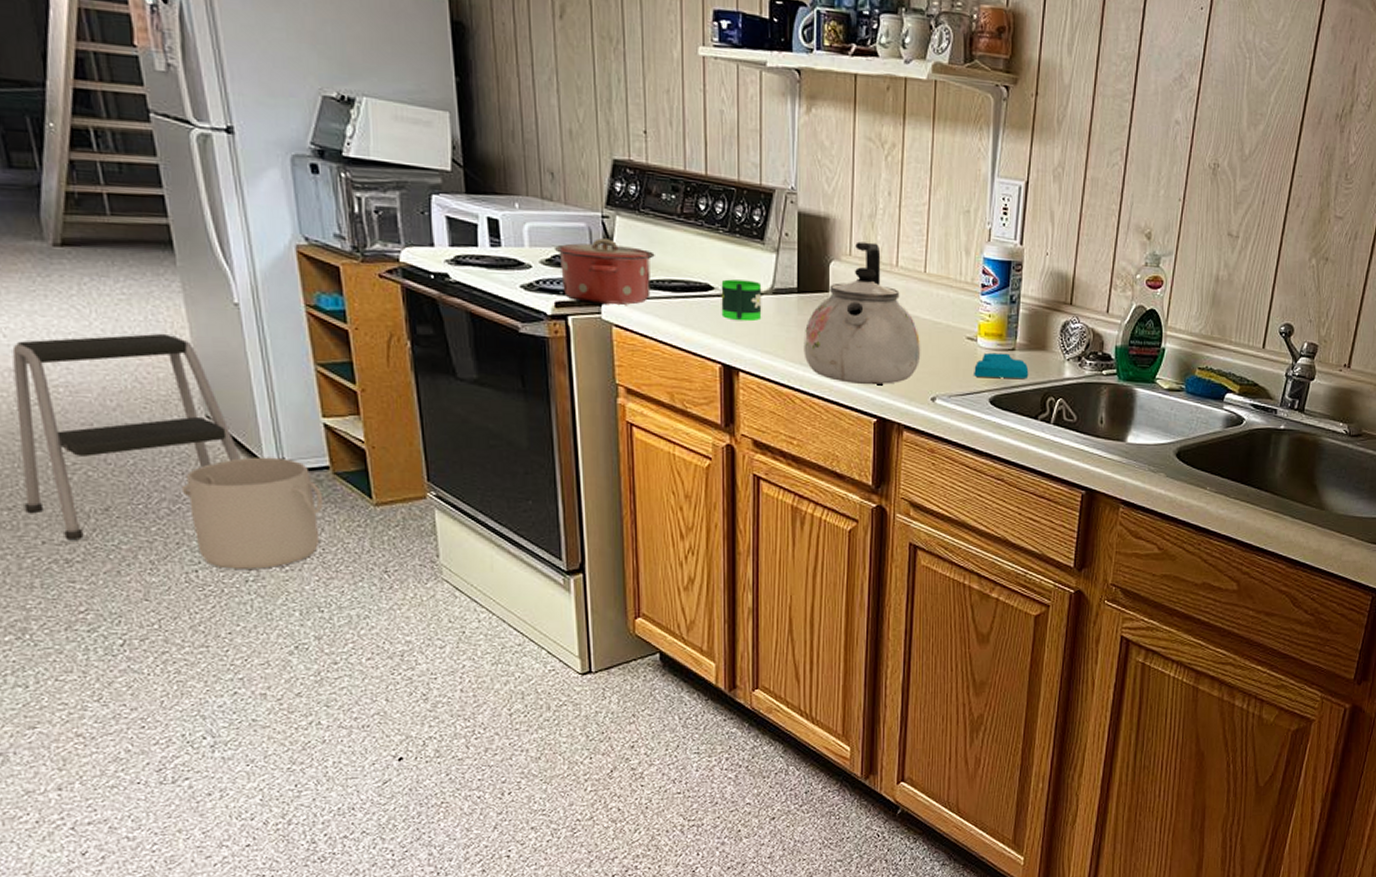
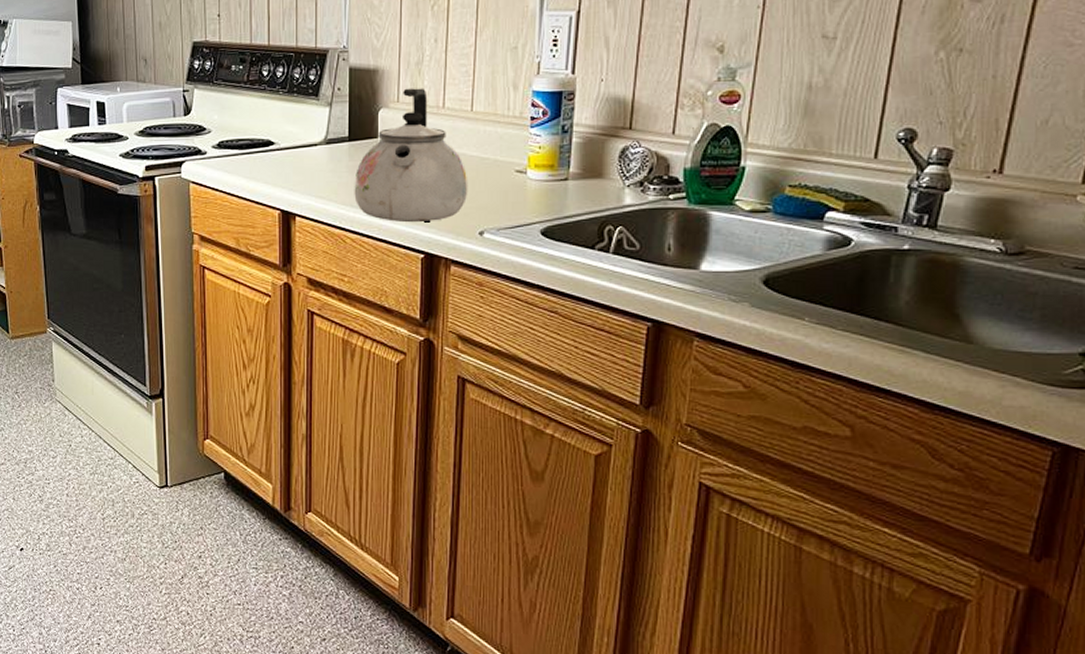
casserole: present [553,238,655,305] -> none [145,109,225,166]
mug: present [721,279,762,321] -> none [281,133,316,171]
sponge: present [974,352,1029,378] -> none [524,183,584,209]

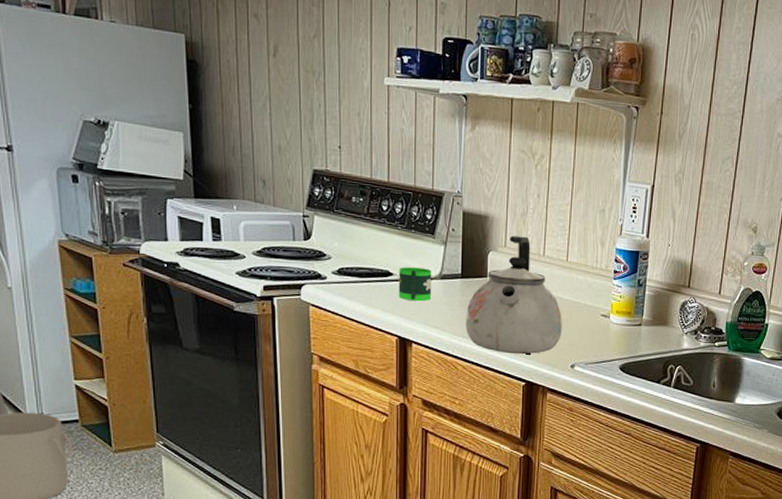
mug: none [281,133,316,171] -> present [398,267,432,302]

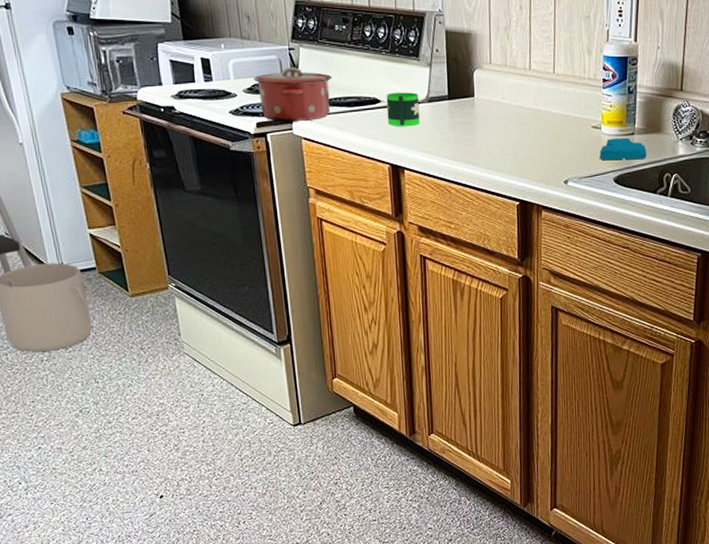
casserole: none [263,234,345,289] -> present [253,67,332,122]
kettle: present [465,235,563,355] -> none [455,51,554,174]
sponge: none [607,327,653,349] -> present [599,138,647,160]

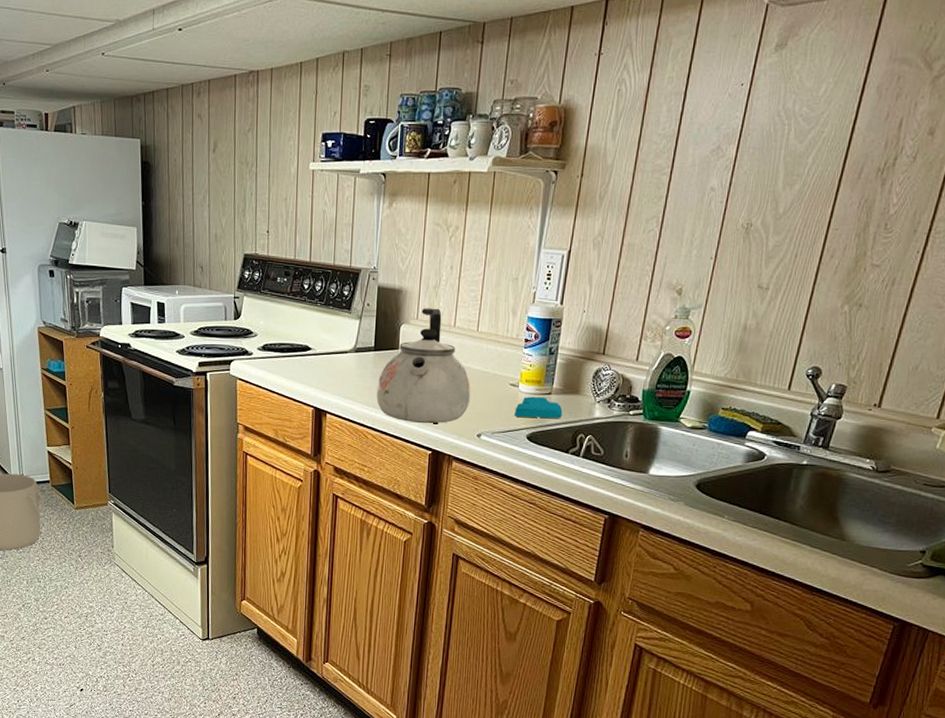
casserole: present [253,67,332,122] -> none [200,314,270,364]
mug: present [386,92,420,127] -> none [316,341,347,374]
kettle: none [455,51,554,174] -> present [376,308,471,424]

